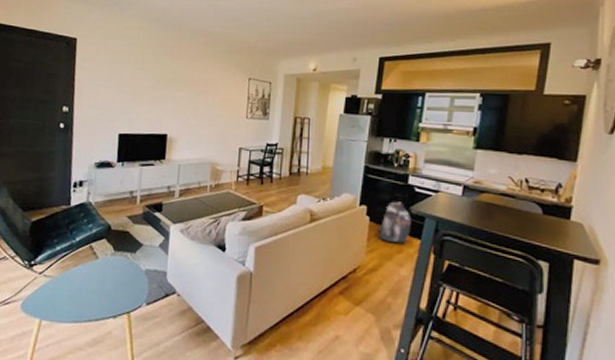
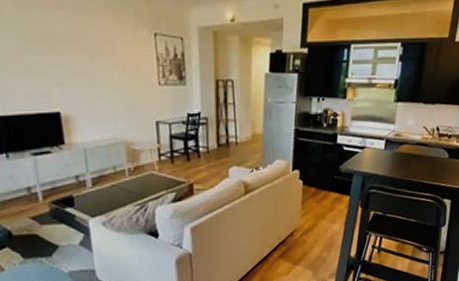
backpack: present [378,201,412,244] -> none [311,162,341,203]

